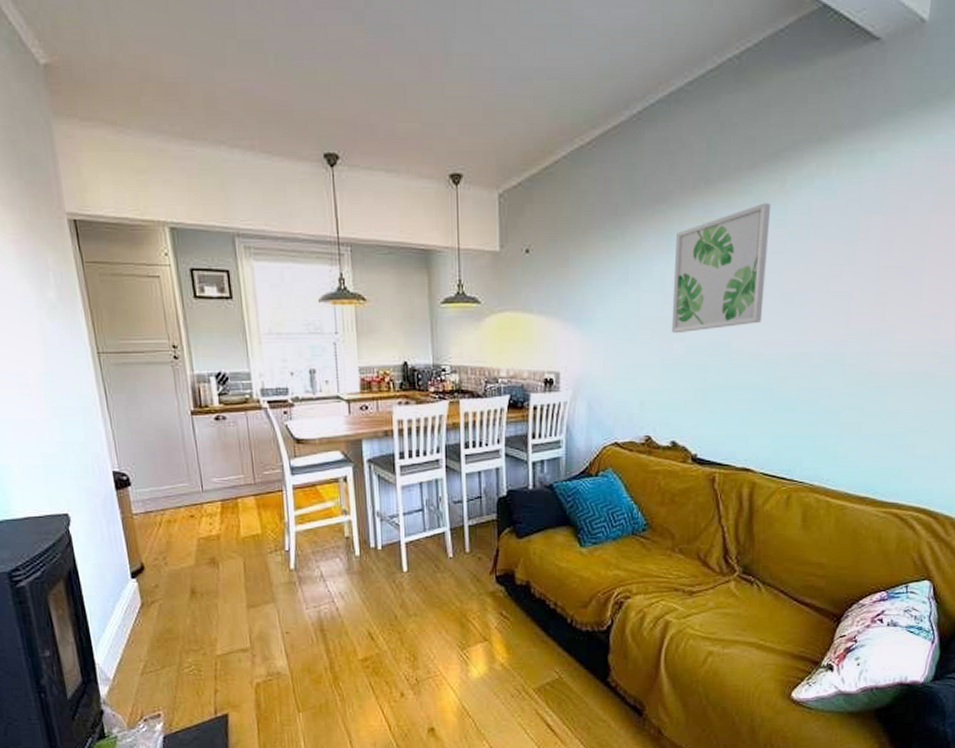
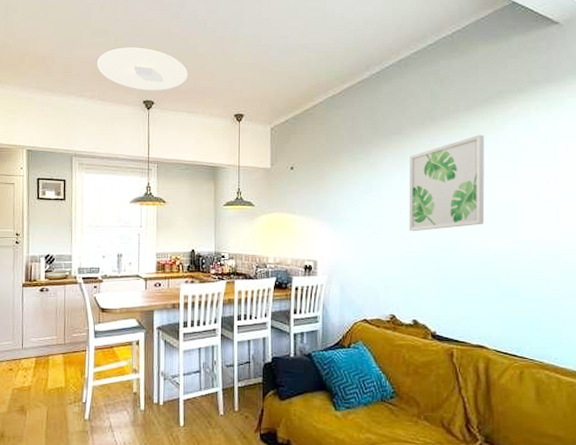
ceiling light: none [251,69,383,139] -> present [96,47,188,91]

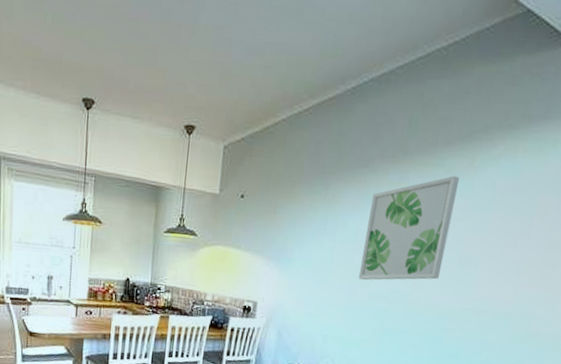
ceiling light: present [96,47,188,91] -> none [30,26,136,88]

